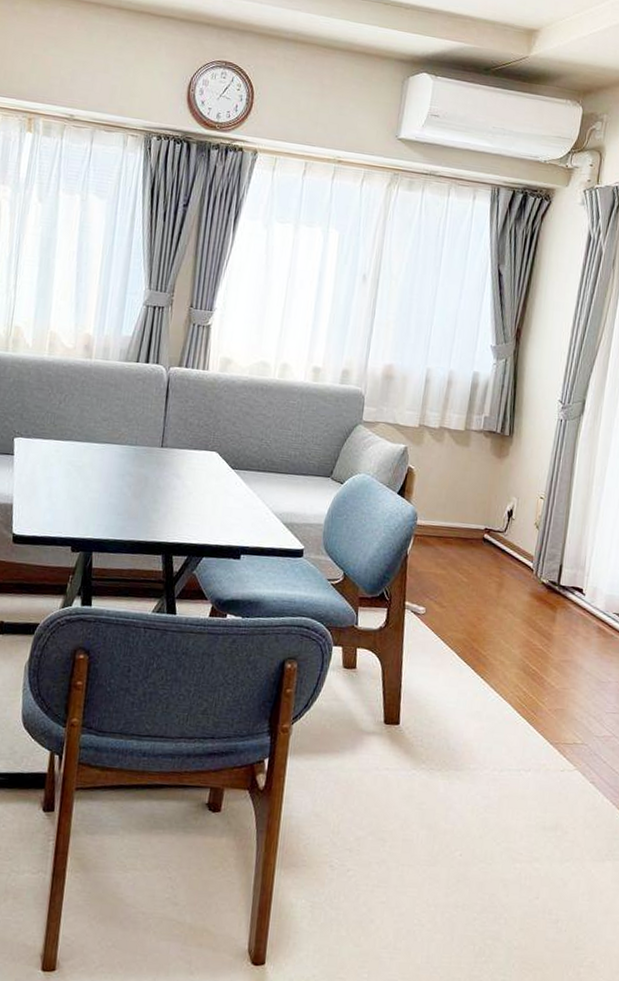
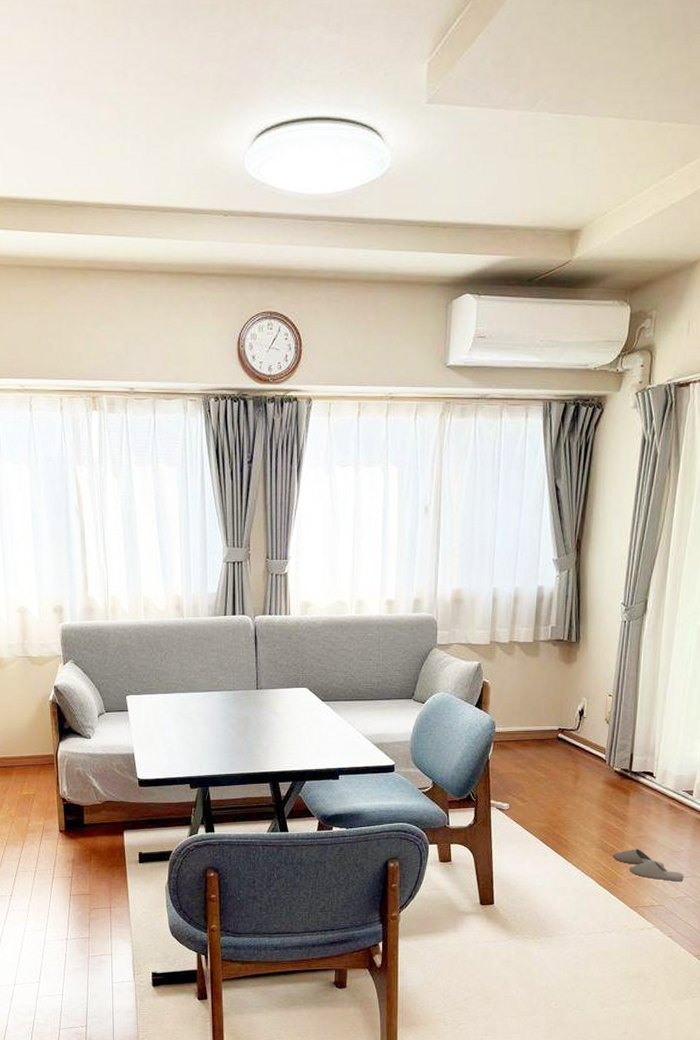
slippers: none [534,674,611,718] -> present [612,849,684,882]

